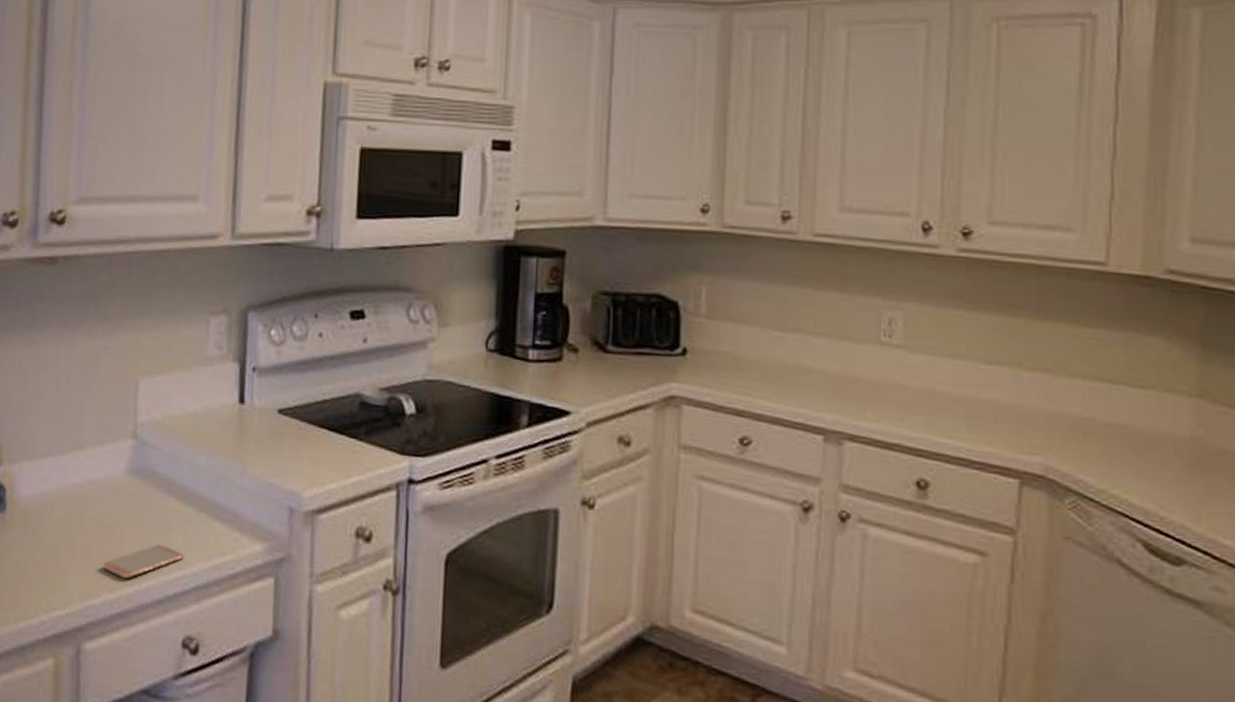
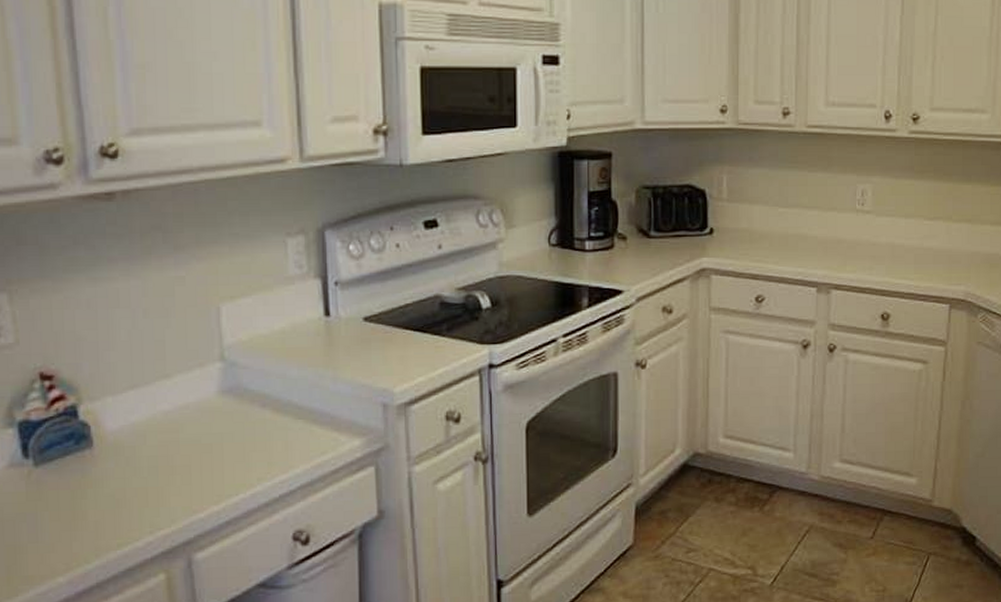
smartphone: present [103,544,184,578] -> none [205,454,286,489]

